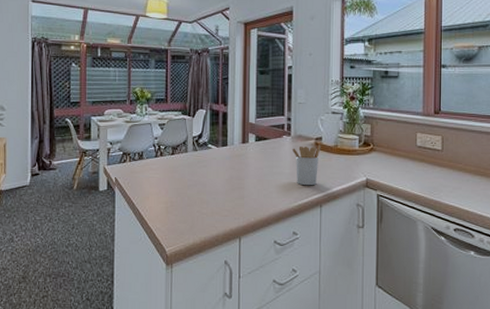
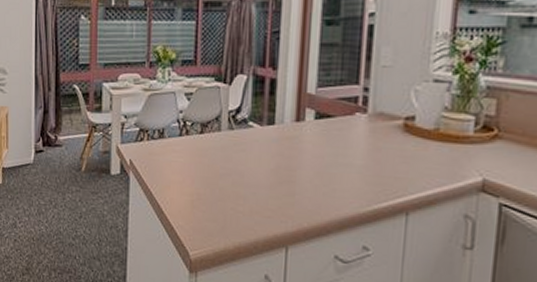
utensil holder: present [291,145,321,186] -> none [367,127,413,185]

